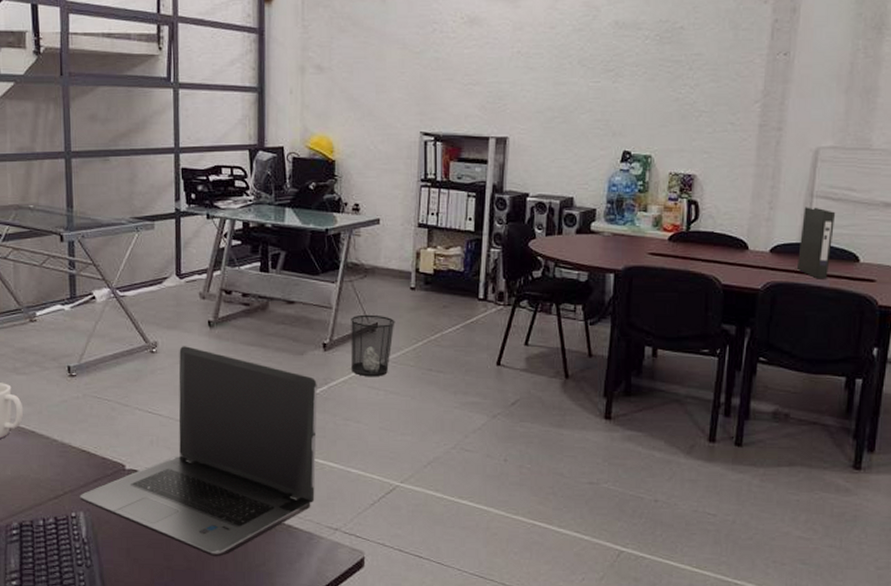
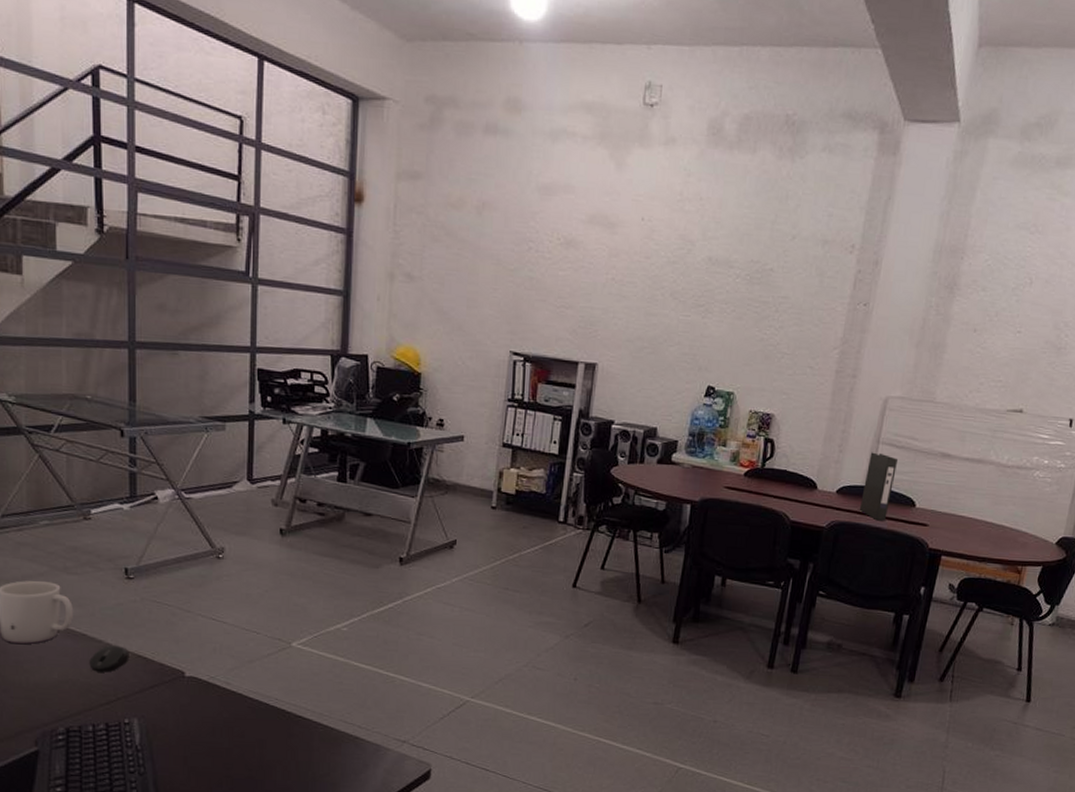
computer mouse: none [38,441,74,468] -> present [89,645,129,673]
laptop computer: present [80,346,317,557] -> none [134,553,392,767]
waste bin: present [351,314,395,377] -> none [427,531,474,594]

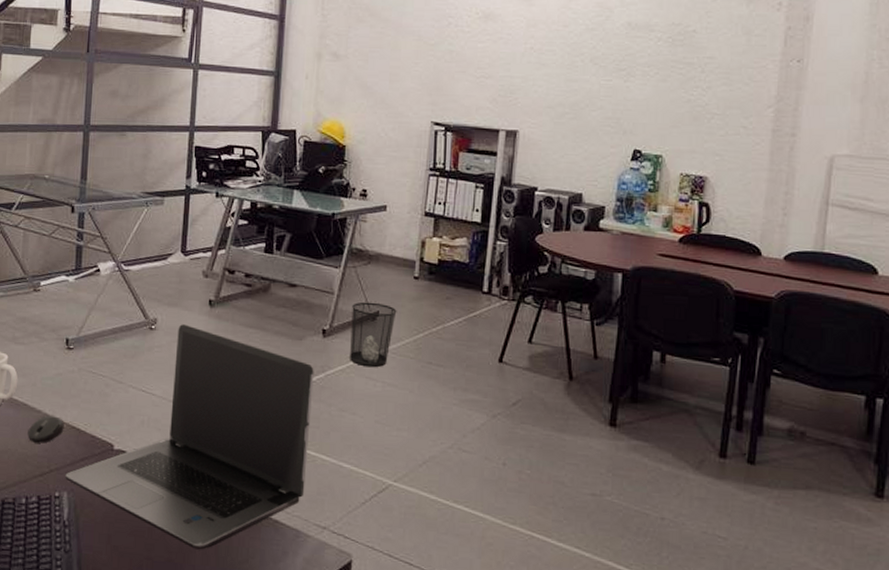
laptop computer: none [134,553,392,767] -> present [65,324,314,550]
waste bin: none [427,531,474,594] -> present [350,302,397,367]
binder: present [859,452,899,521] -> none [811,215,853,291]

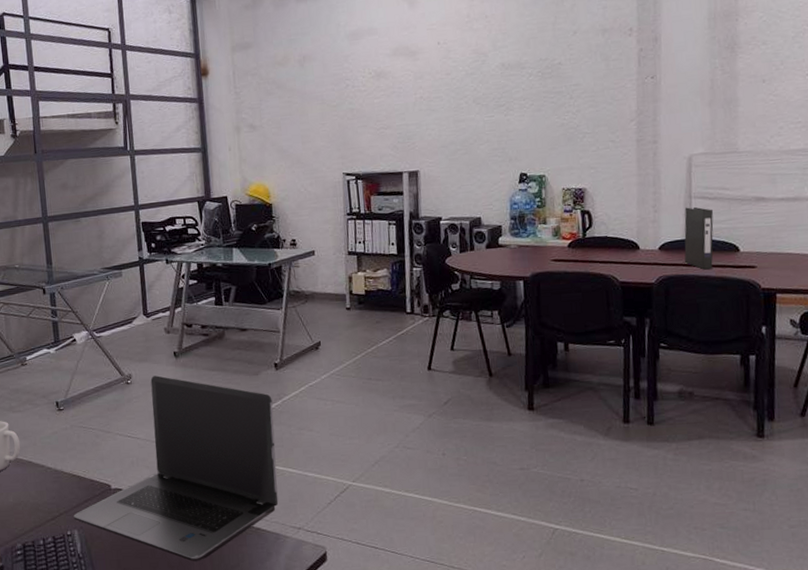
computer mouse: present [27,415,64,443] -> none [35,468,66,493]
waste bin: present [350,302,397,367] -> none [297,334,336,390]
binder: none [811,215,853,291] -> present [684,206,714,270]

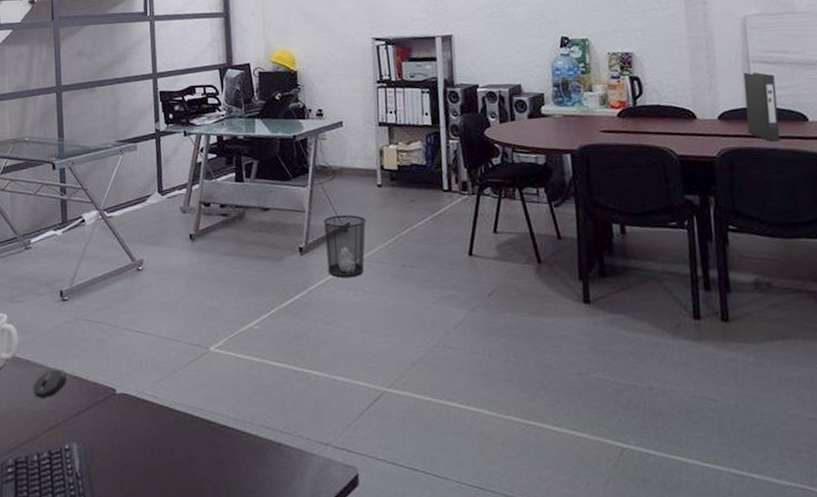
computer mouse: none [35,468,66,493] -> present [33,368,67,398]
laptop computer: present [73,375,279,562] -> none [73,261,304,484]
waste bin: none [297,334,336,390] -> present [324,214,366,278]

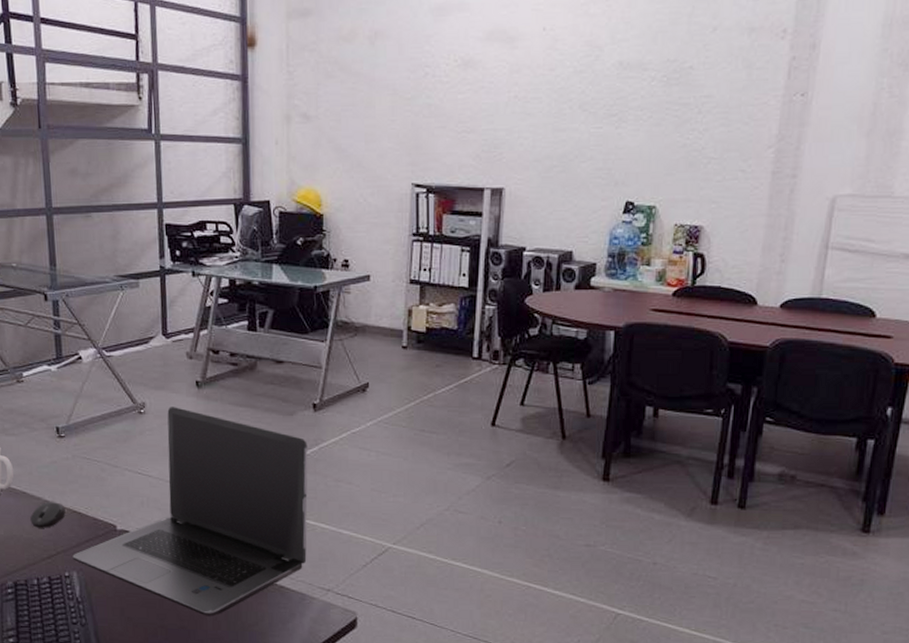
laptop computer: none [73,261,304,484] -> present [72,407,308,617]
waste bin: present [324,214,366,278] -> none [341,374,387,438]
binder: present [743,72,780,142] -> none [807,259,852,336]

